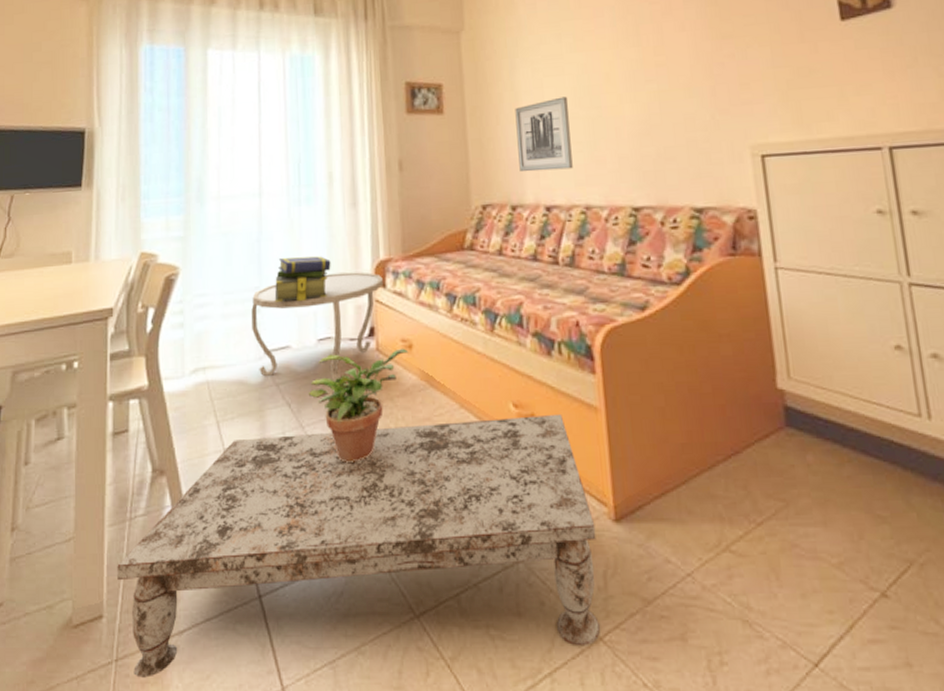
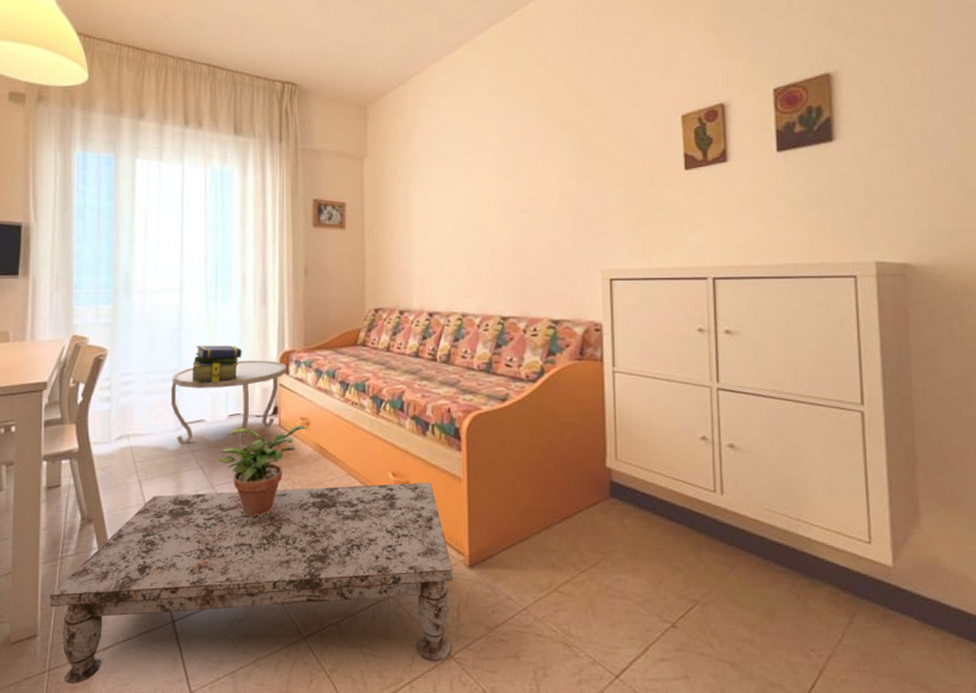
wall art: present [515,96,573,172] -> none [407,220,454,283]

